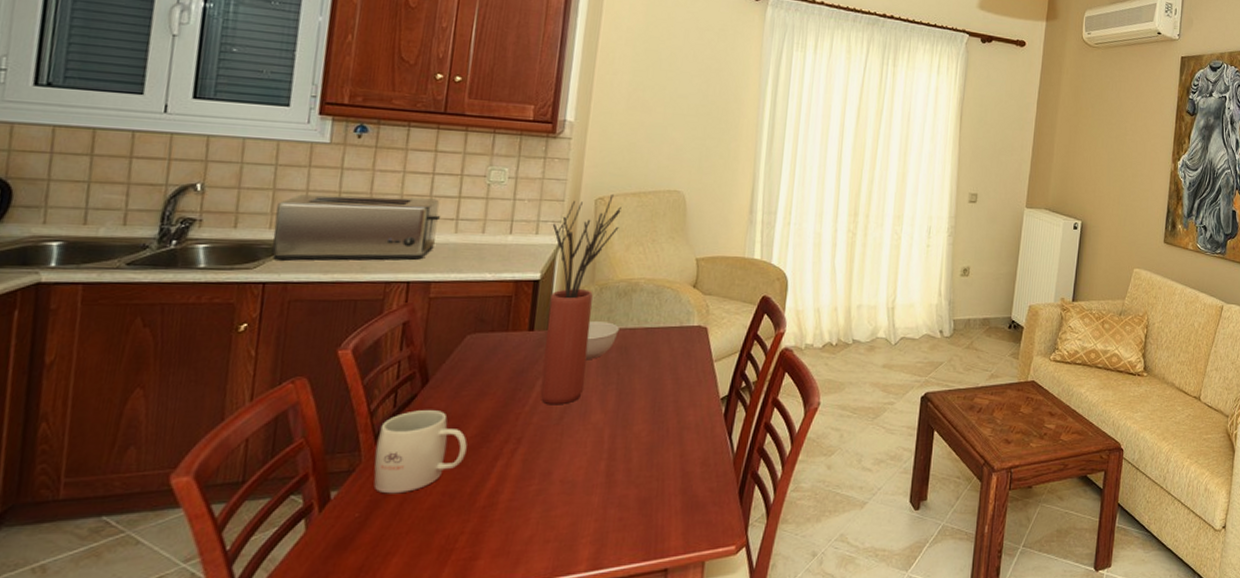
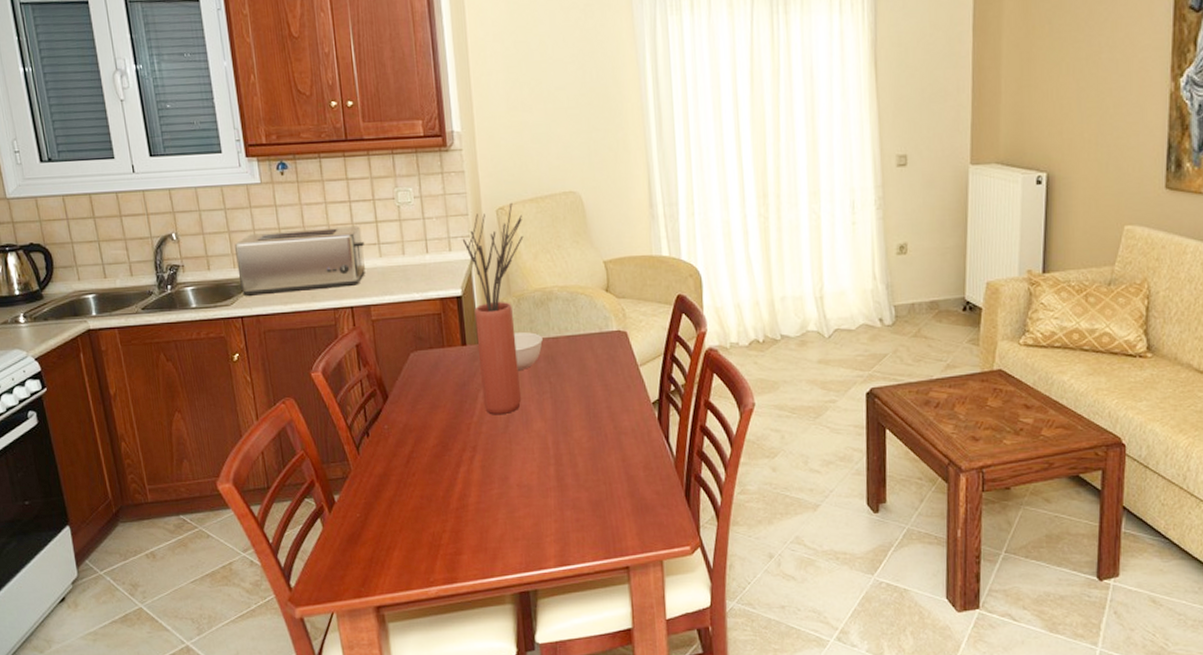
mug: present [373,409,467,494] -> none [359,422,433,497]

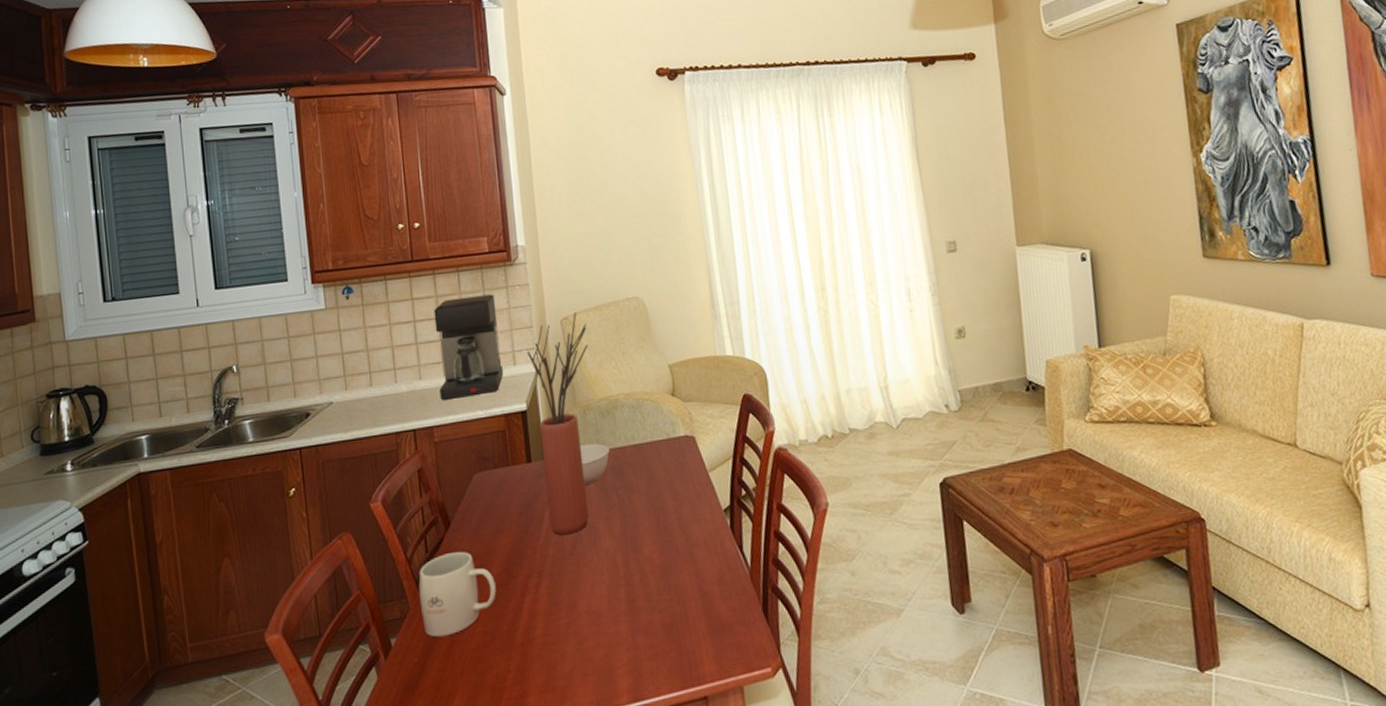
toaster: present [234,226,366,296] -> none [295,345,430,426]
mug: none [359,422,433,497] -> present [418,551,496,638]
coffee maker: none [369,179,439,280] -> present [434,294,503,400]

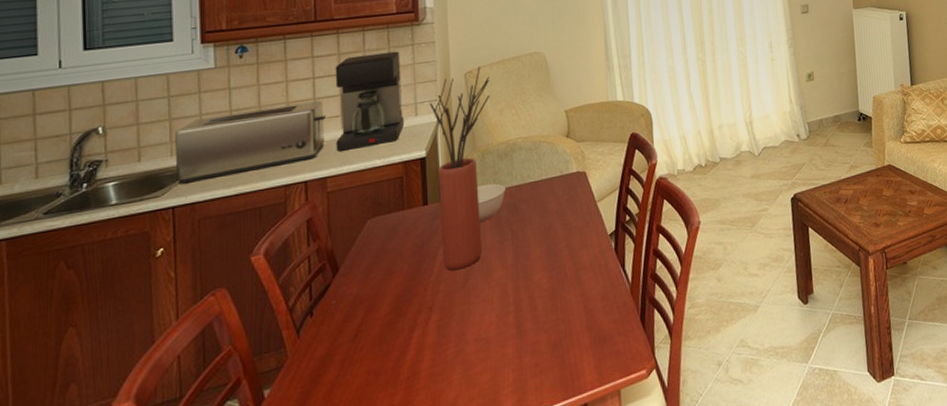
toaster: none [295,345,430,426] -> present [174,100,326,185]
mug: present [418,551,496,638] -> none [299,295,383,383]

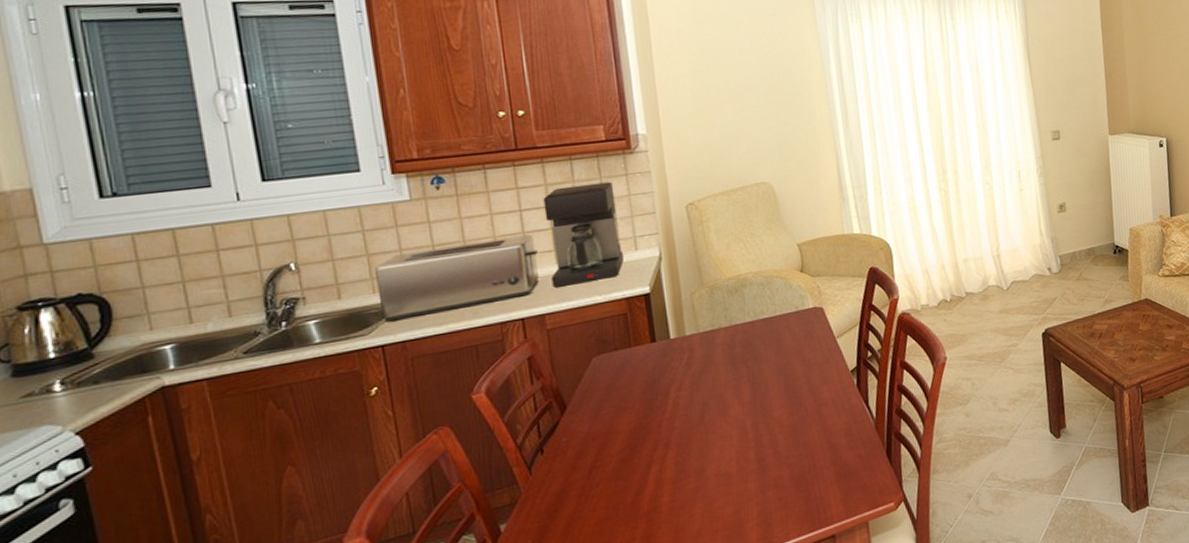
vase: present [429,65,490,271] -> none [649,197,717,408]
soup bowl: present [477,183,506,223] -> none [708,320,738,360]

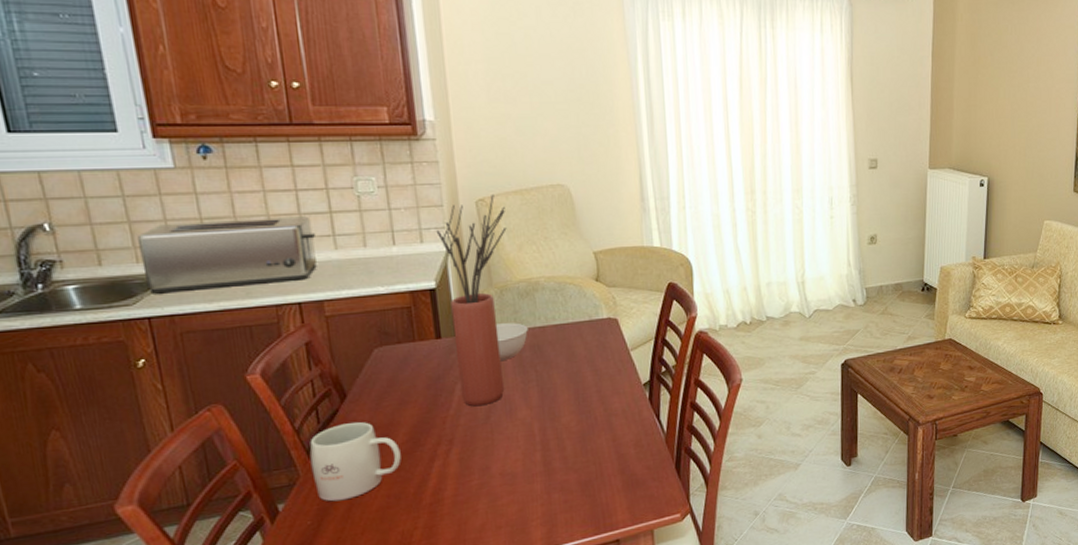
mug: none [531,432,619,518] -> present [309,421,401,502]
coffee maker: present [543,181,624,288] -> none [321,168,408,274]
vase: none [649,197,717,408] -> present [435,193,507,407]
soup bowl: none [708,320,738,360] -> present [496,323,528,361]

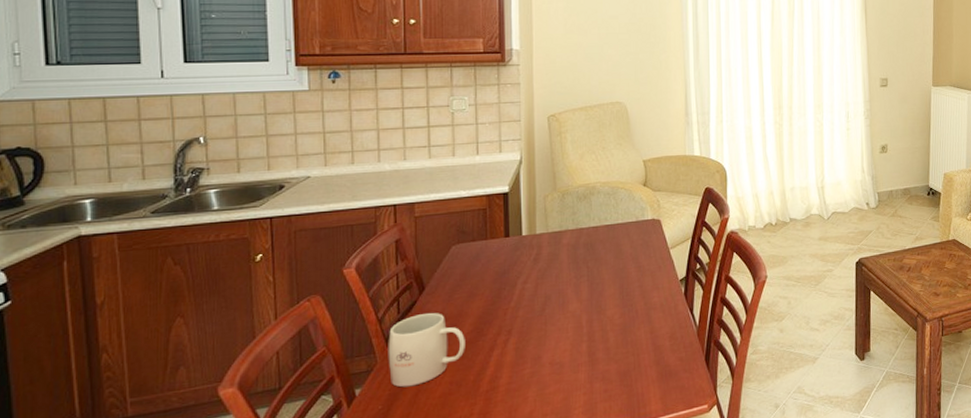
toaster: present [137,216,318,294] -> none [271,130,414,197]
vase: present [435,193,507,407] -> none [513,110,572,300]
soup bowl: present [496,323,528,361] -> none [557,223,583,258]

